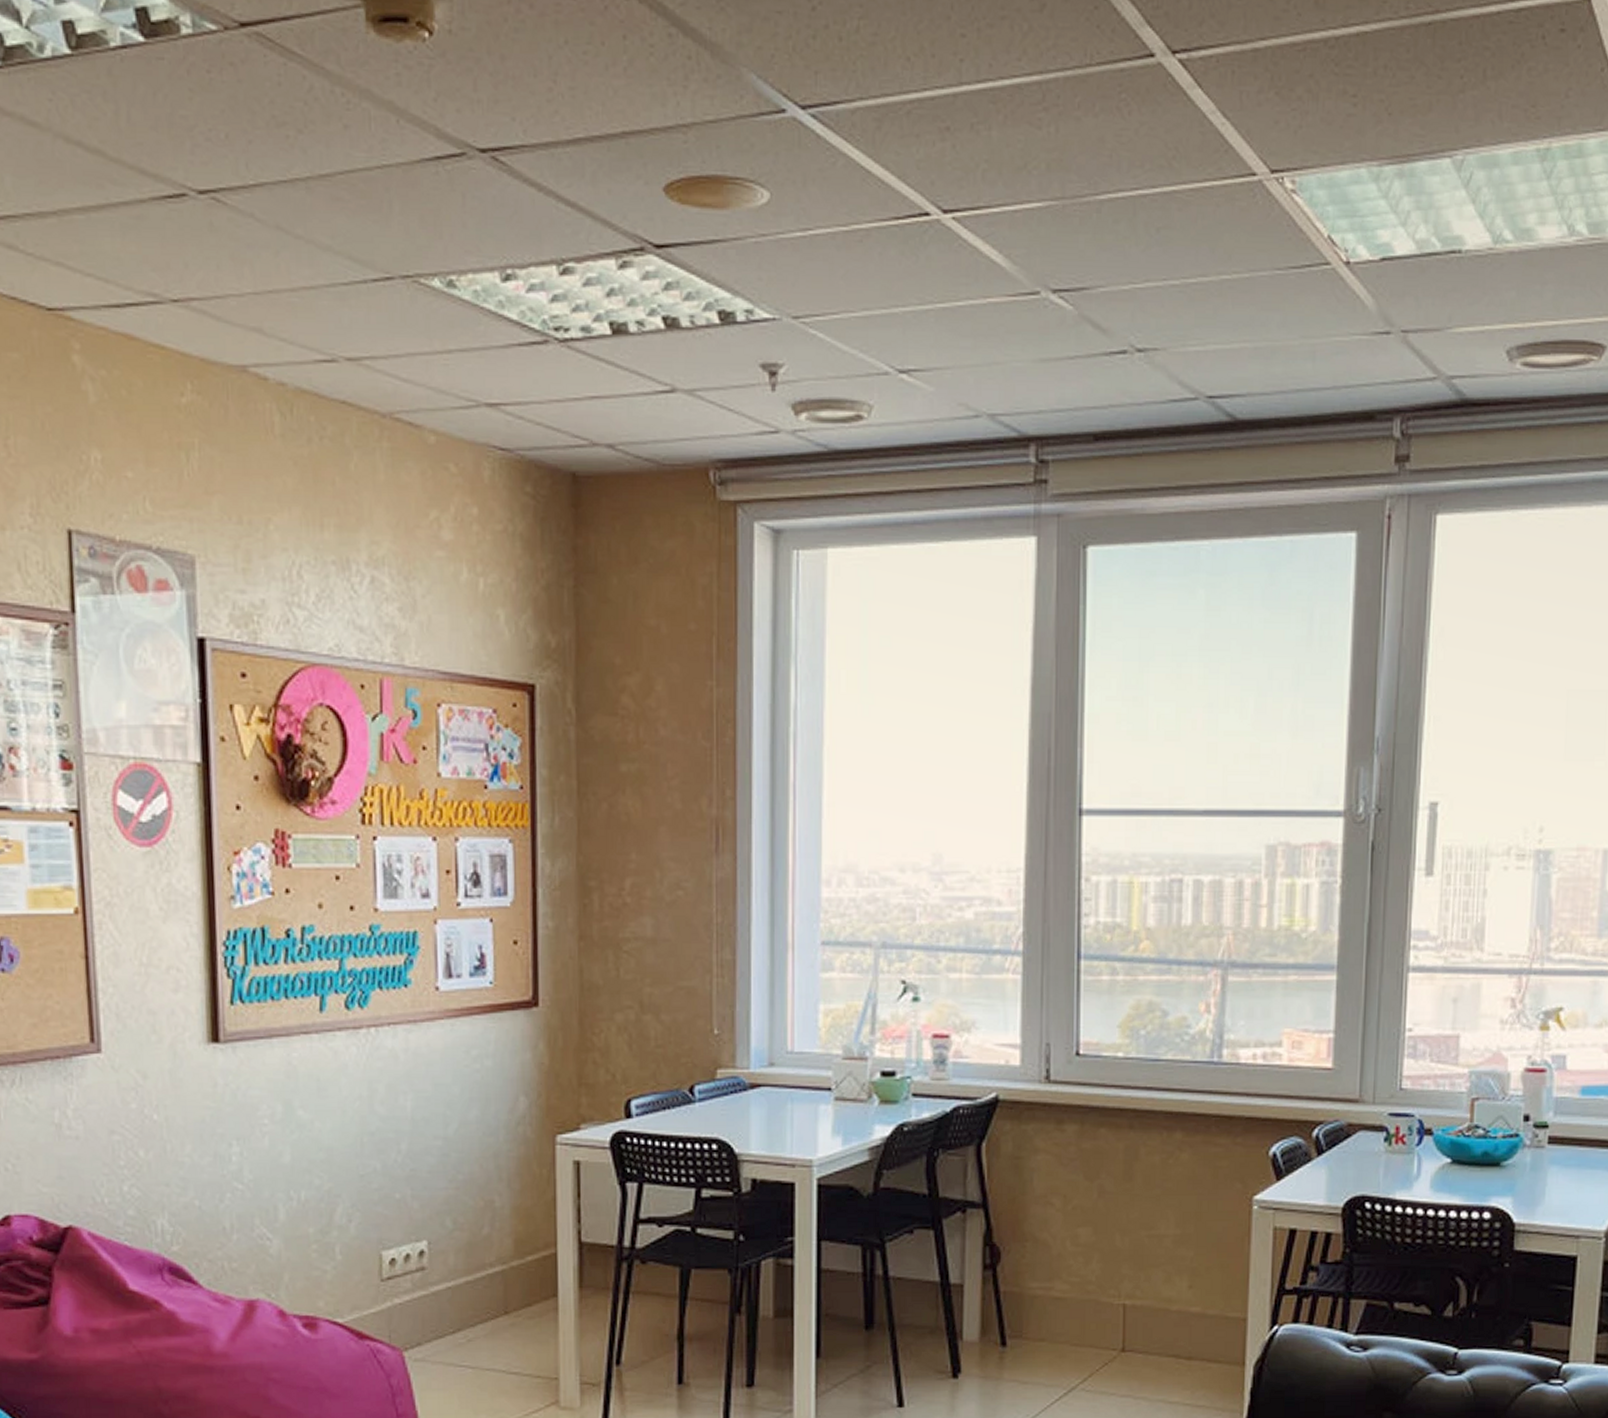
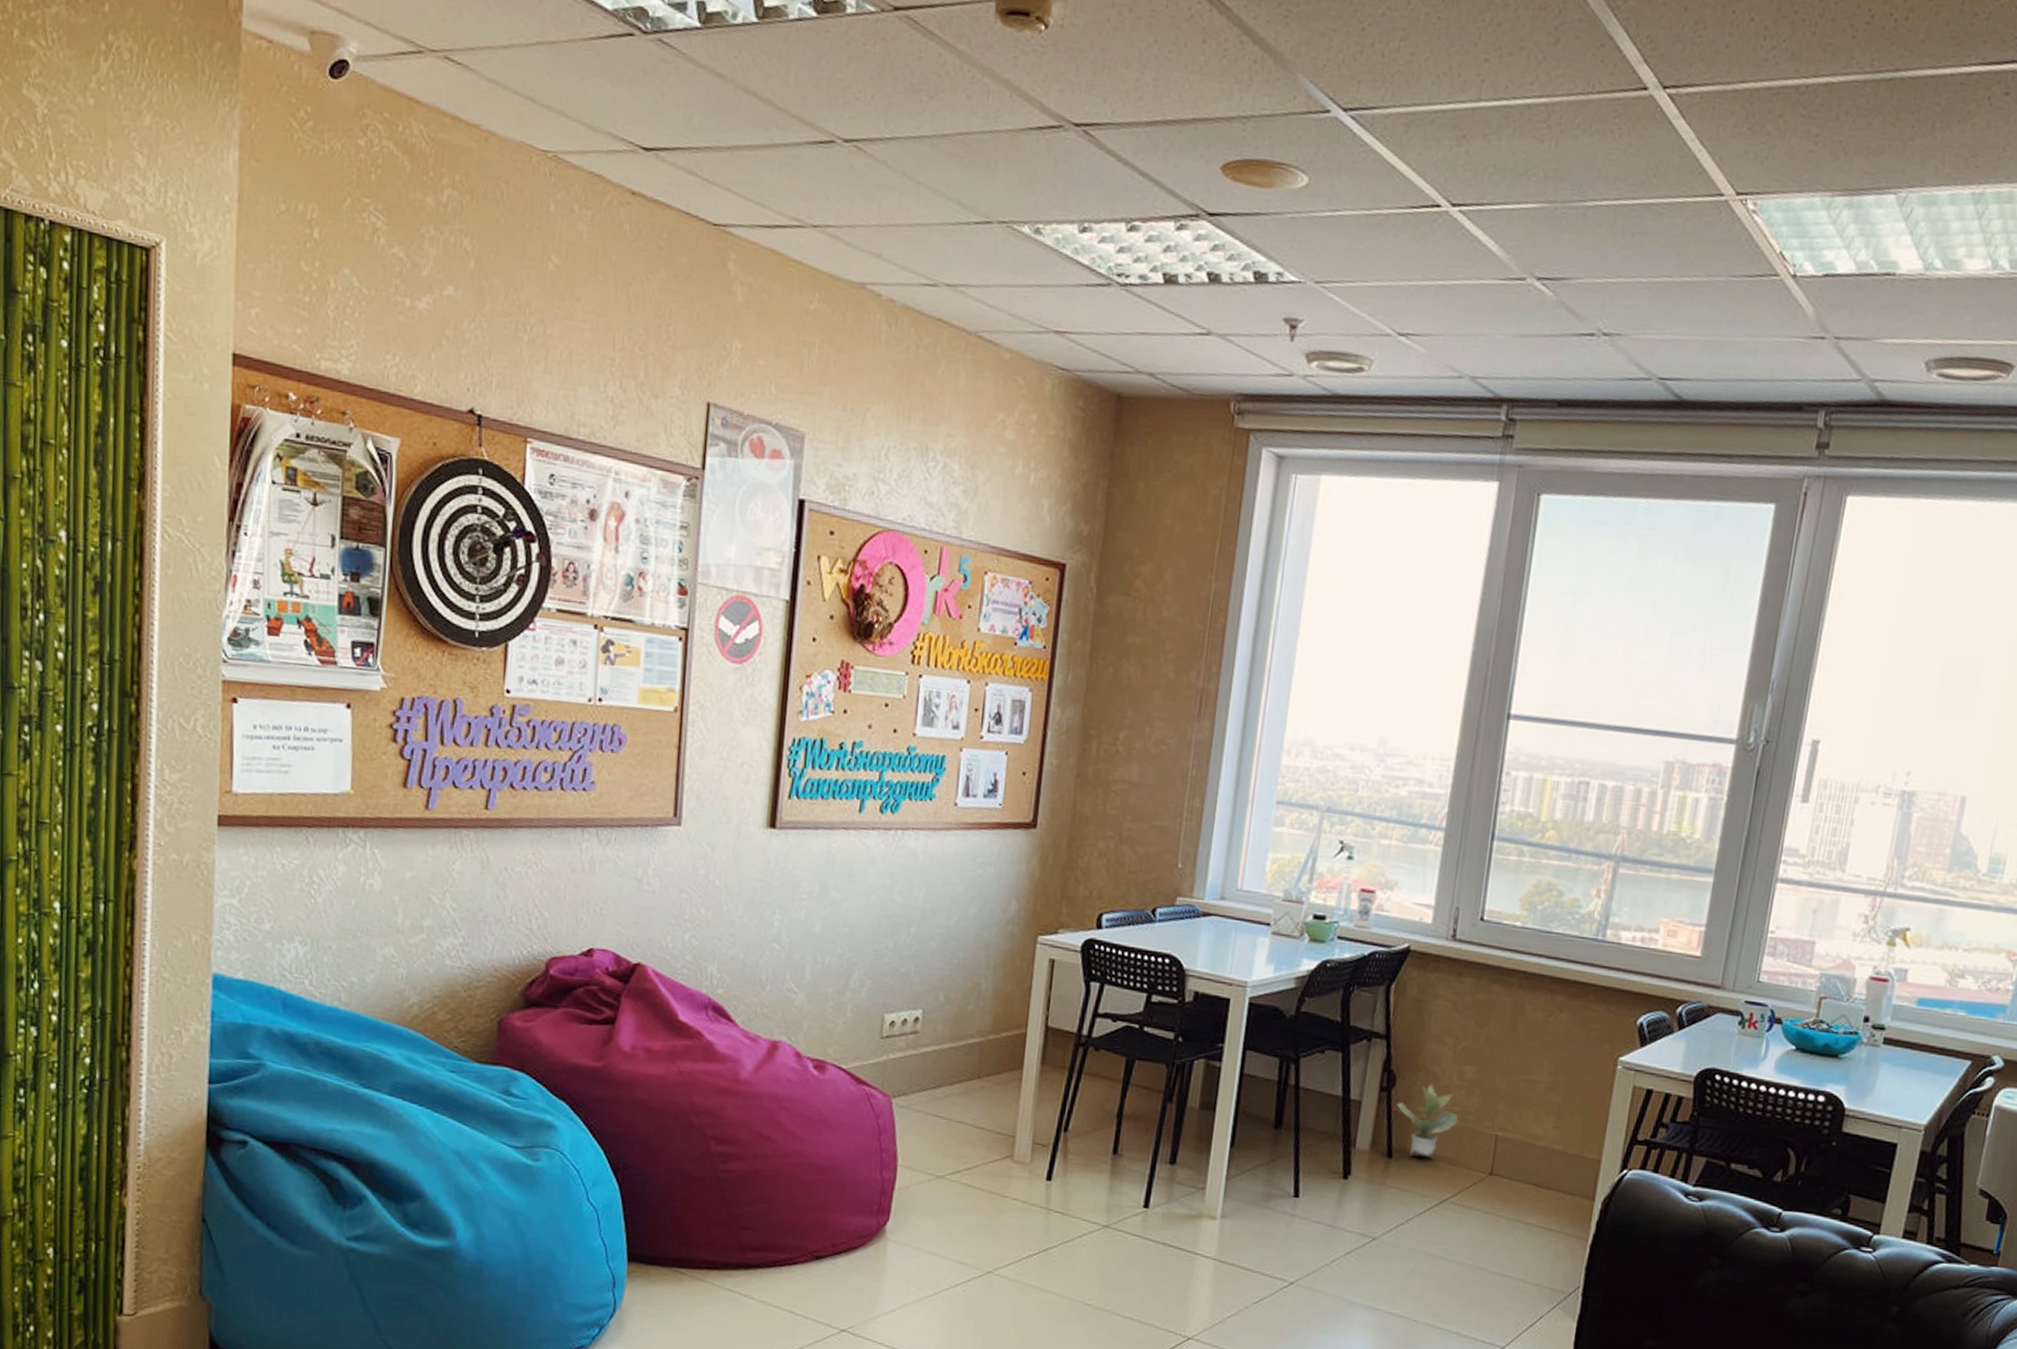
potted plant: none [1004,1254,1078,1341] -> present [1396,1084,1459,1158]

